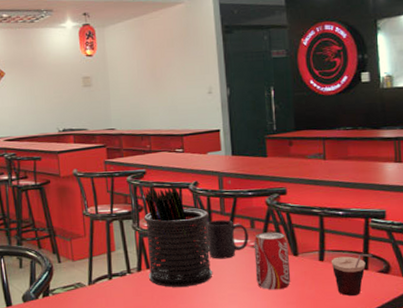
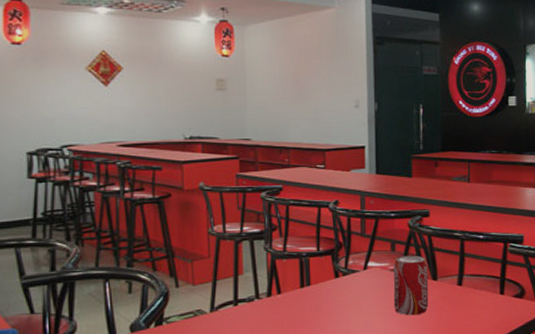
pen holder: present [143,184,213,287] -> none [276,203,349,314]
mug: present [207,220,249,259] -> none [345,242,388,284]
cup: present [331,253,374,296] -> none [469,278,510,321]

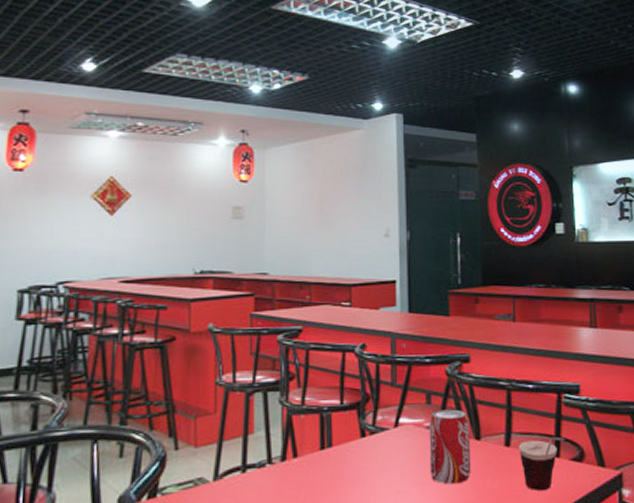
cup: none [469,278,510,321] -> present [518,436,567,491]

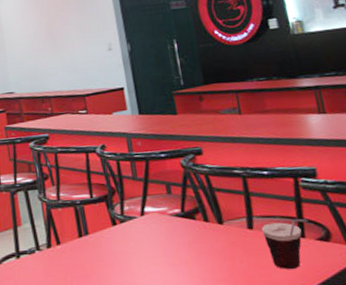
soda can: present [429,409,472,485] -> none [172,197,219,265]

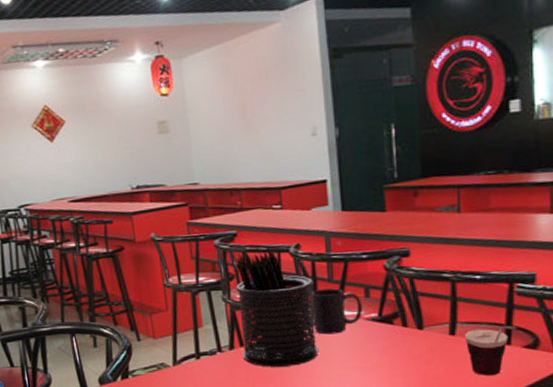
pen holder: none [49,149,130,265] -> present [235,248,319,367]
mug: none [118,185,167,231] -> present [311,288,363,335]

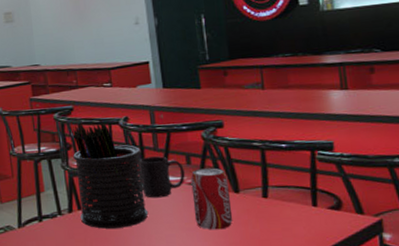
soda can: none [368,301,414,370] -> present [190,167,233,230]
cup: present [464,325,519,375] -> none [275,188,323,235]

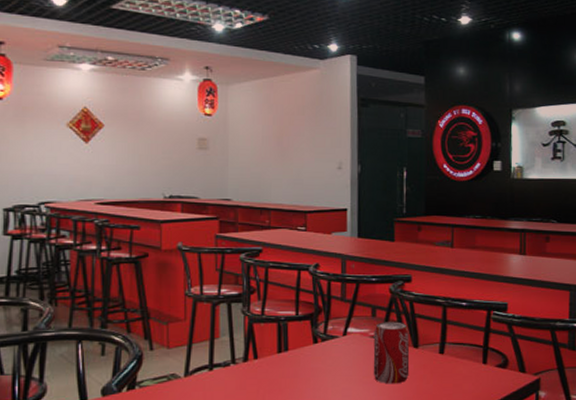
pen holder: present [72,121,149,229] -> none [255,266,328,380]
mug: present [139,156,185,198] -> none [324,307,369,350]

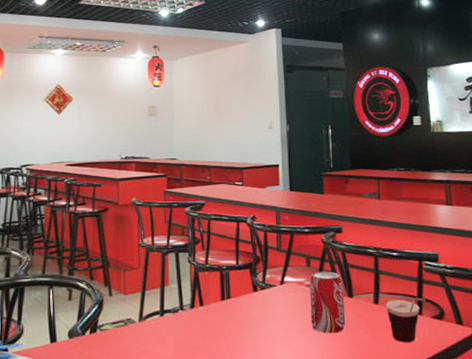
cup: none [451,346,493,391] -> present [385,297,428,342]

